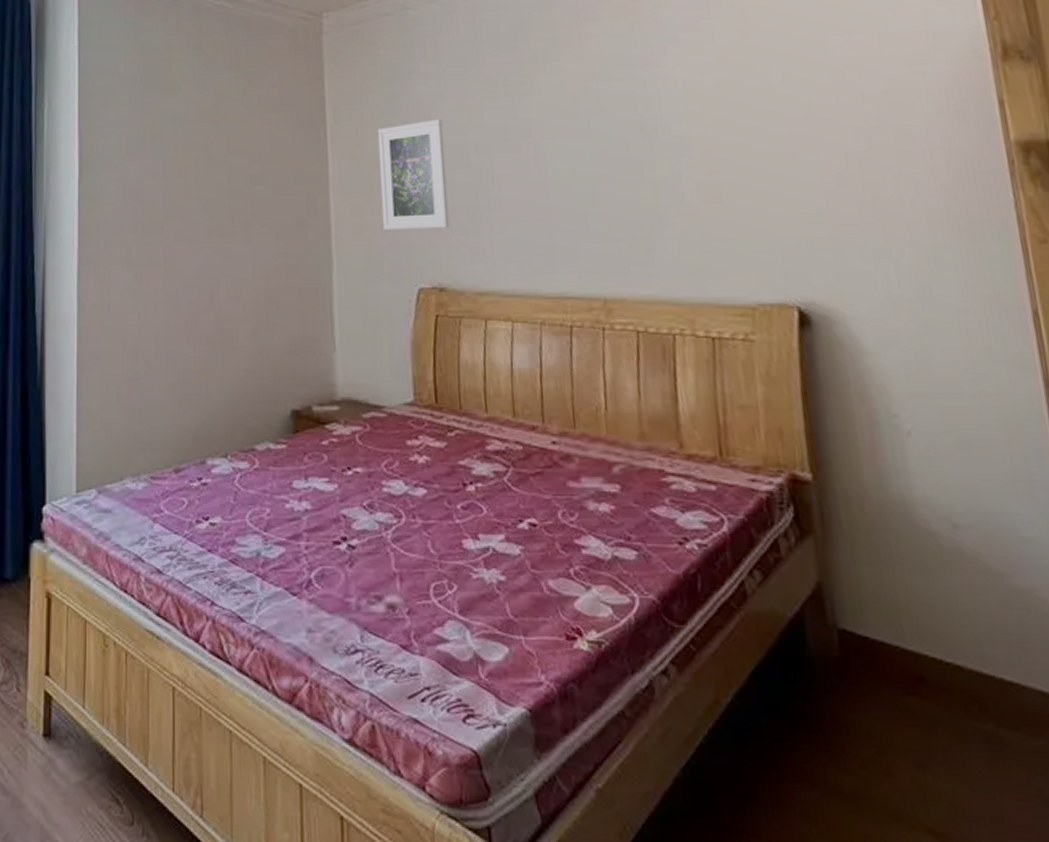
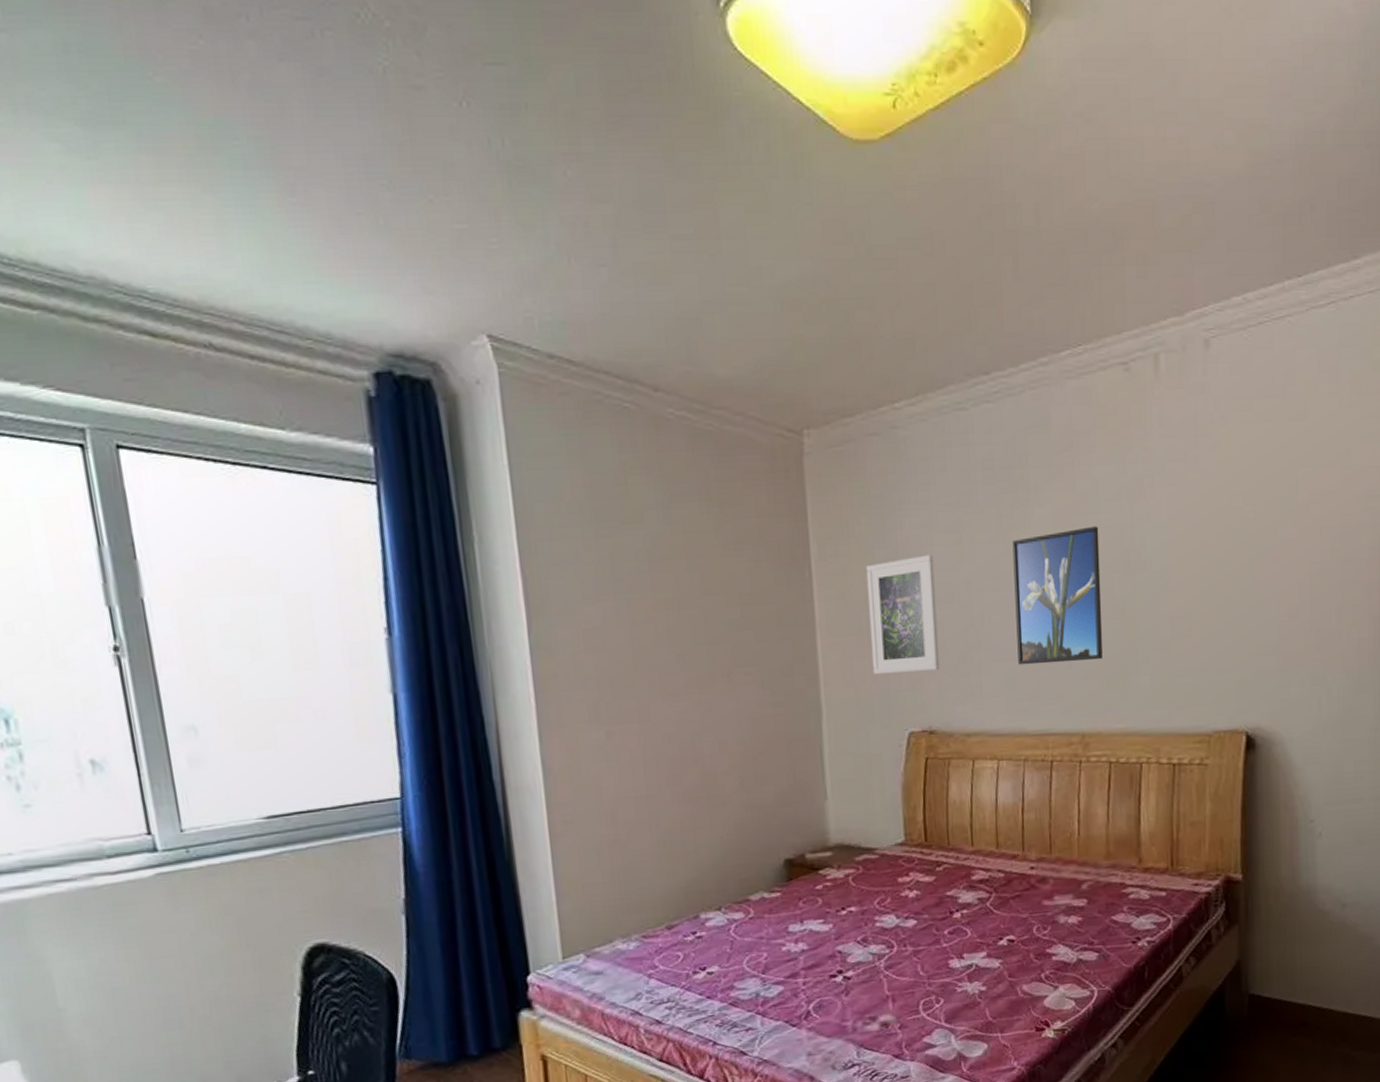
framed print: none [521,93,622,226] -> present [1012,526,1103,665]

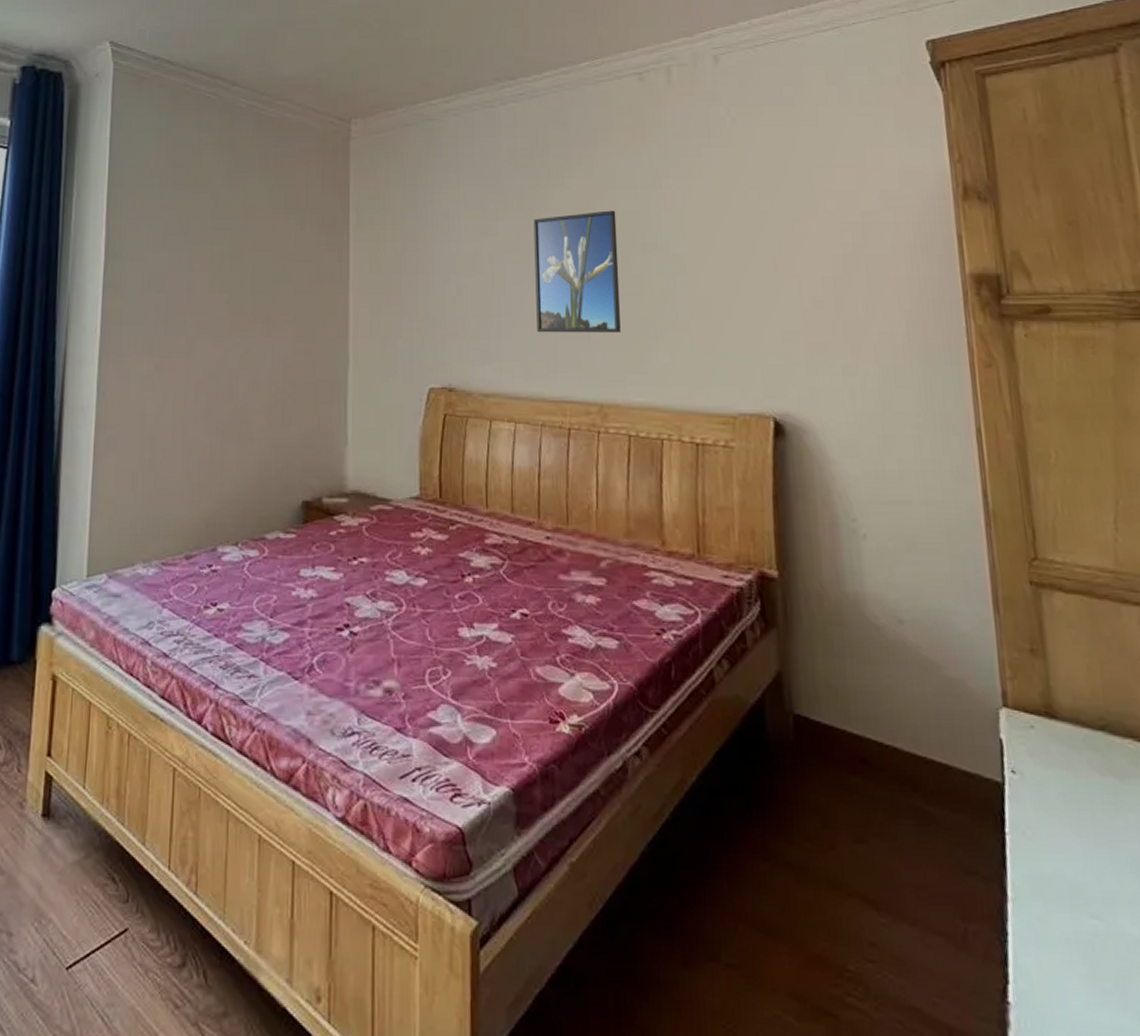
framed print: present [866,554,940,675] -> none [397,227,461,332]

